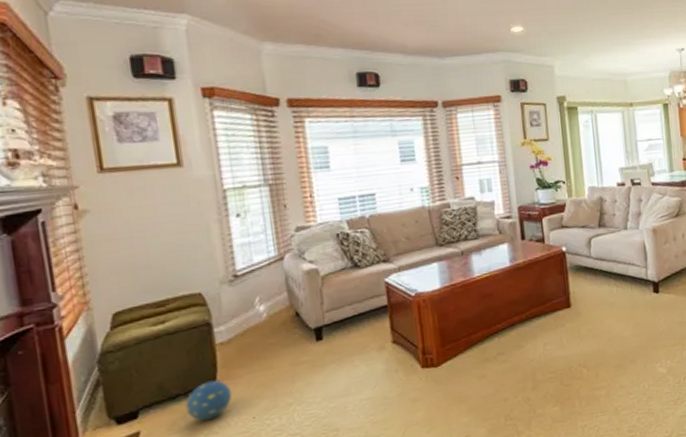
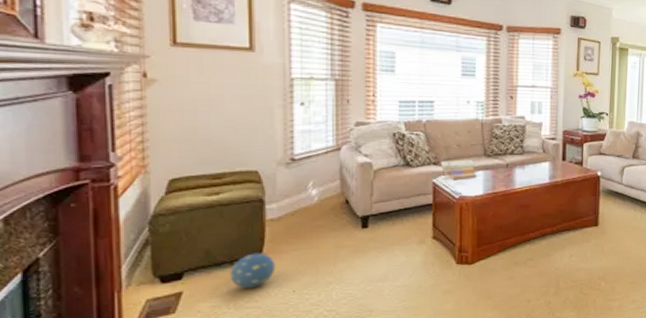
books: none [390,251,431,277] -> present [440,159,476,181]

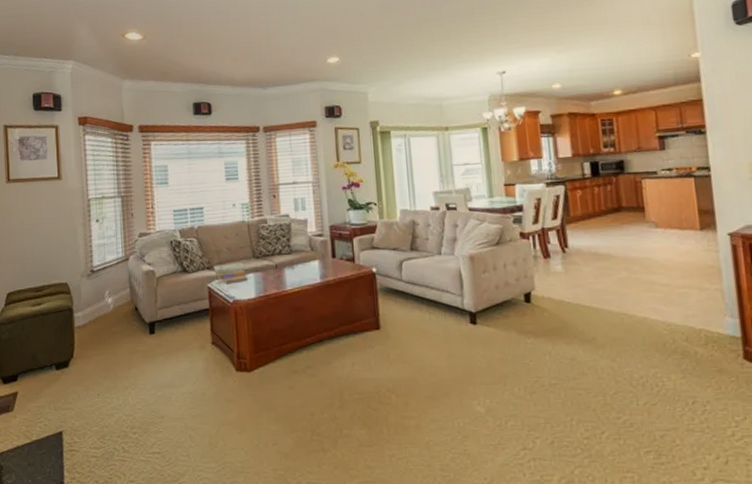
toy ball: present [229,253,276,289] -> none [50,357,84,391]

